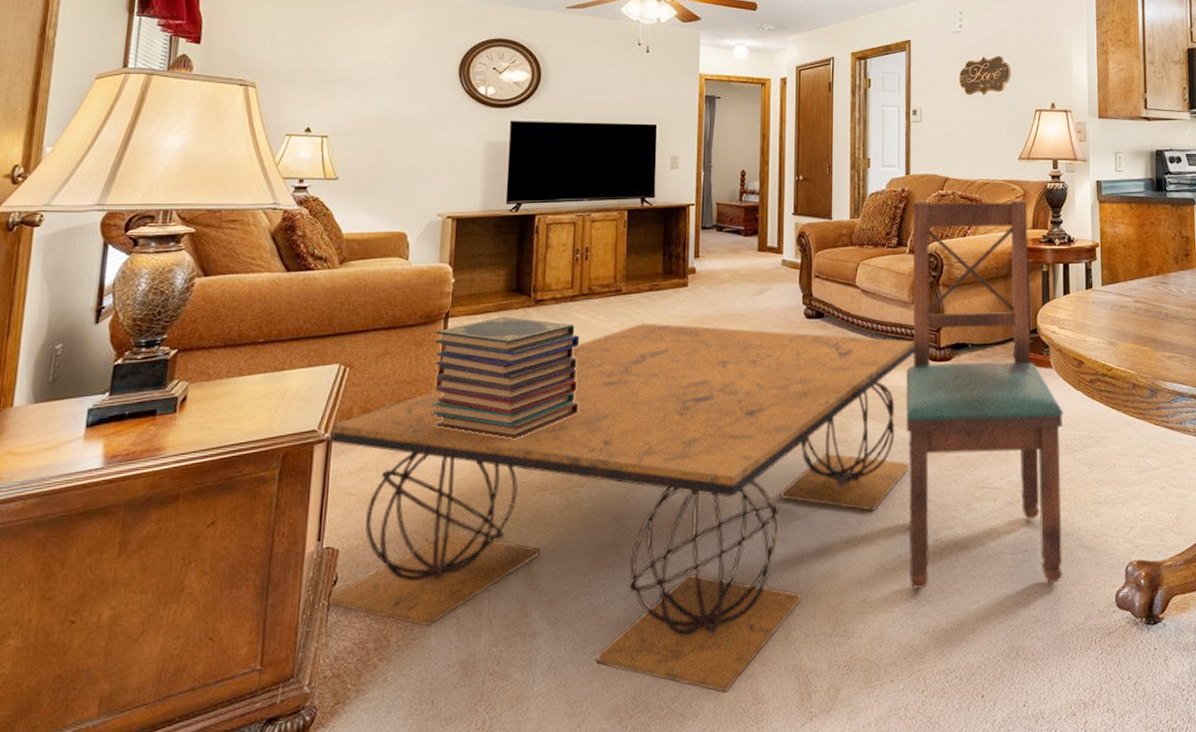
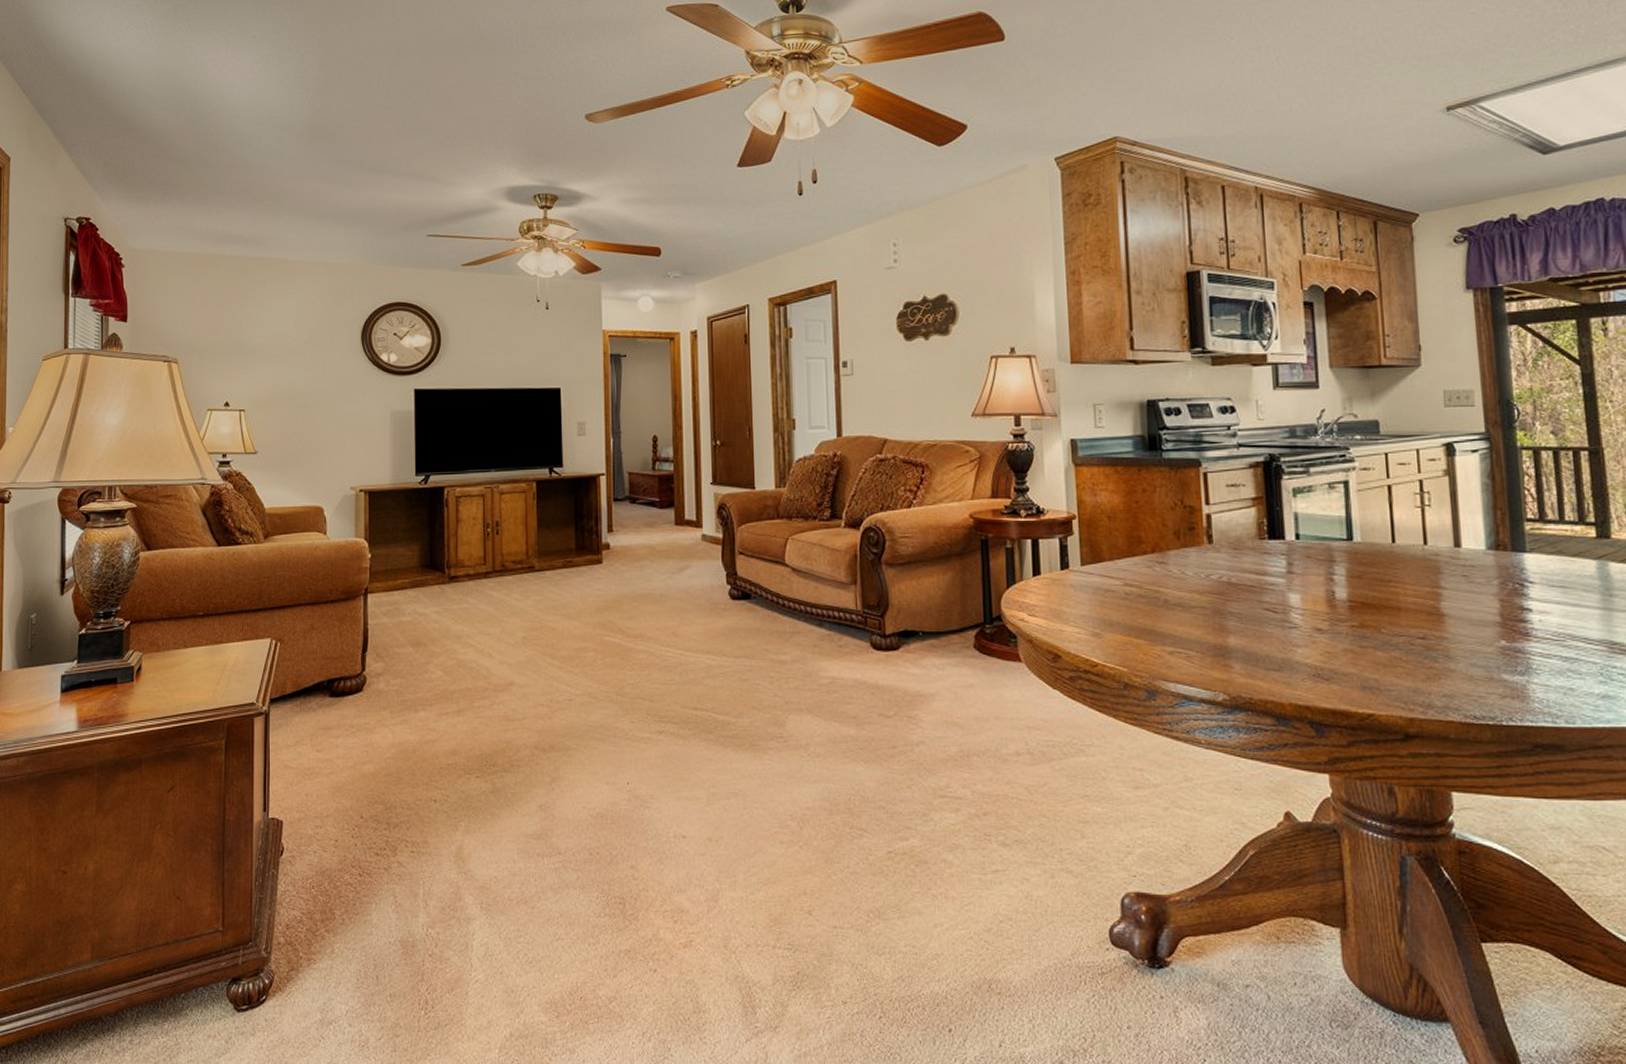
coffee table: present [329,323,915,693] -> none [267,602,856,997]
book stack: present [431,316,580,439] -> none [357,593,498,719]
dining chair: present [905,200,1063,589] -> none [847,464,1043,910]

